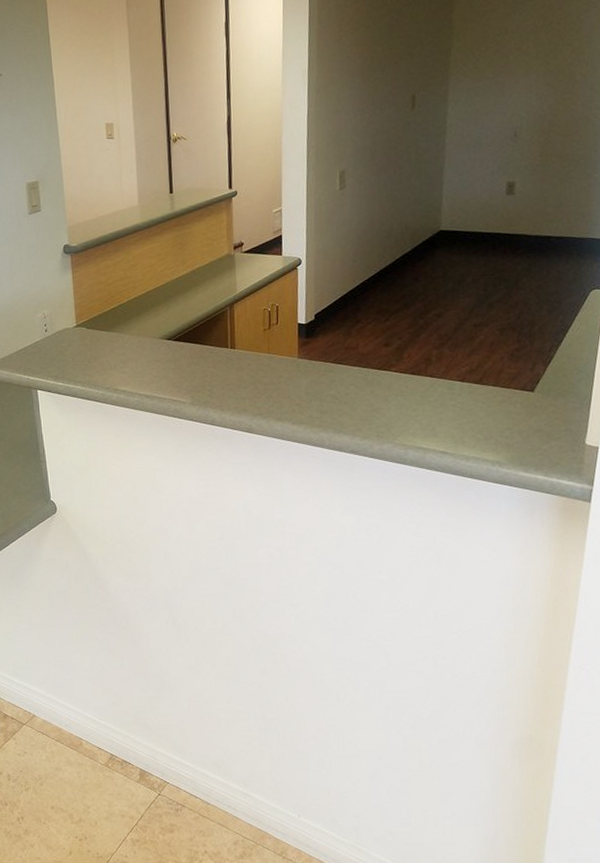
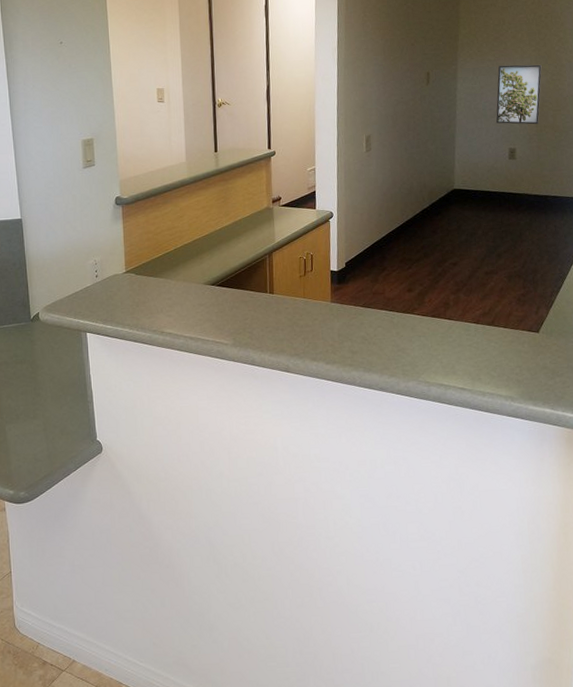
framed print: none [492,81,551,154] -> present [495,64,542,125]

